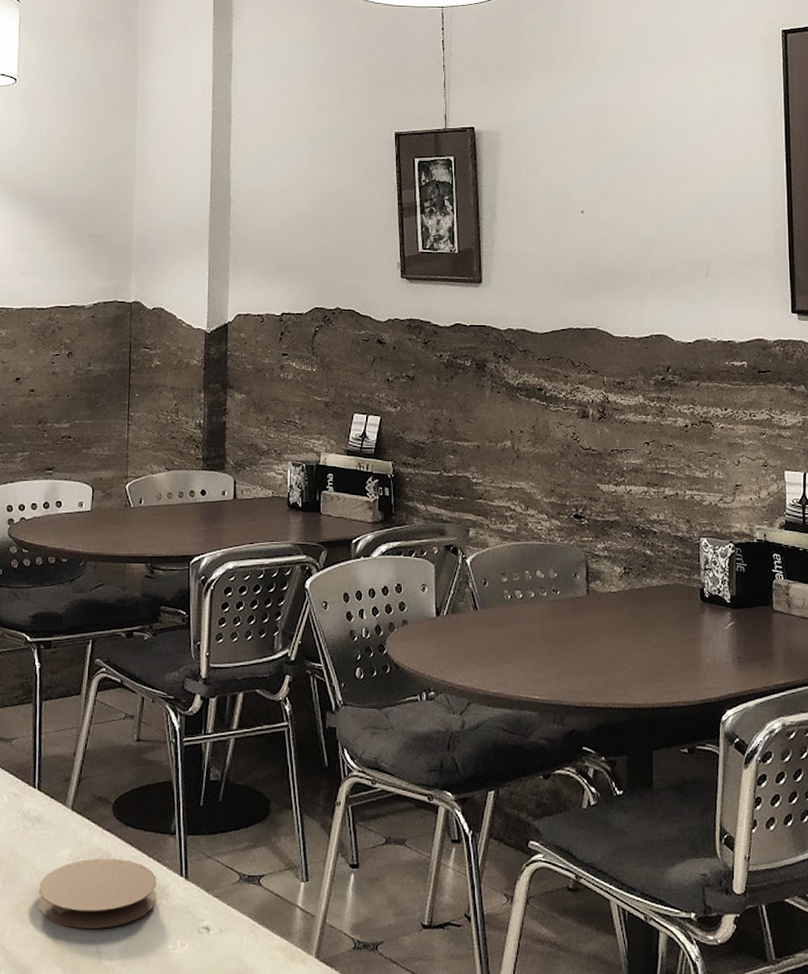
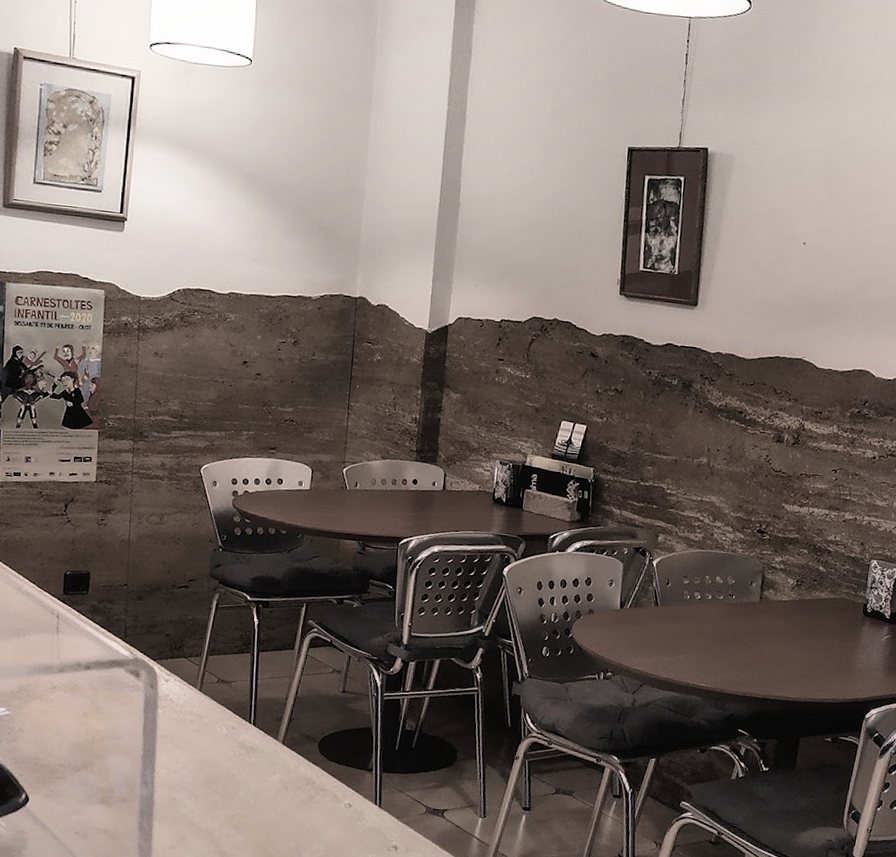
coaster: present [38,858,157,928] -> none [250,784,354,840]

